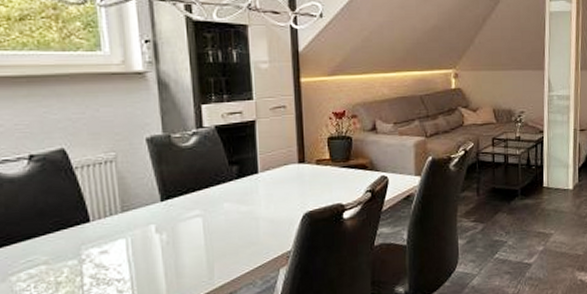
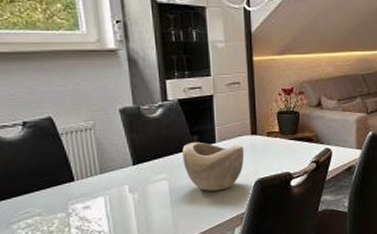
decorative bowl: none [219,172,291,228] -> present [182,141,245,191]

